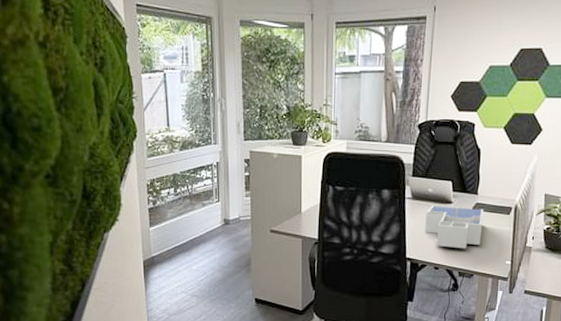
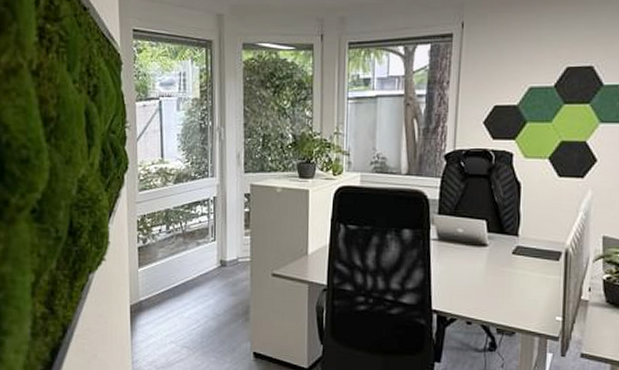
desk organizer: present [425,205,484,249] -> none [454,248,527,301]

